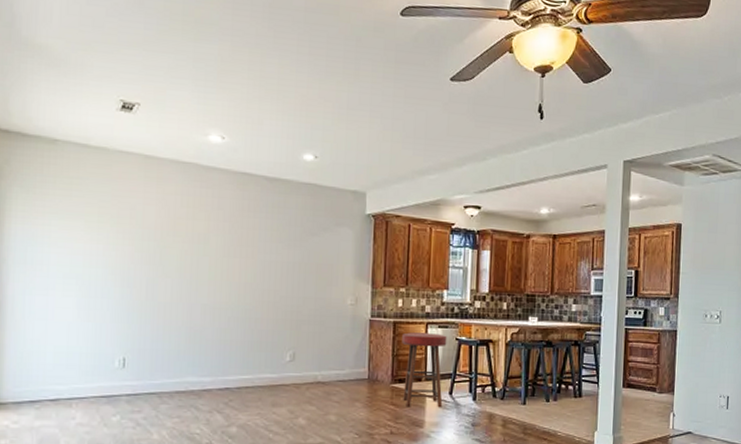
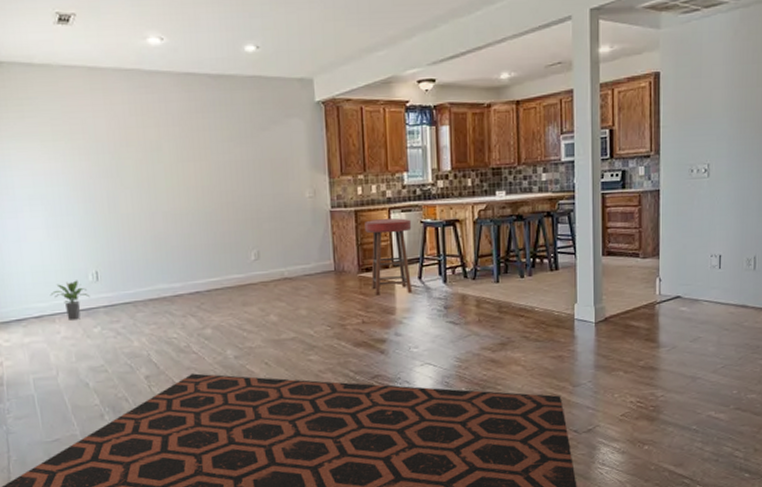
potted plant: none [70,365,113,406] -> present [50,280,90,320]

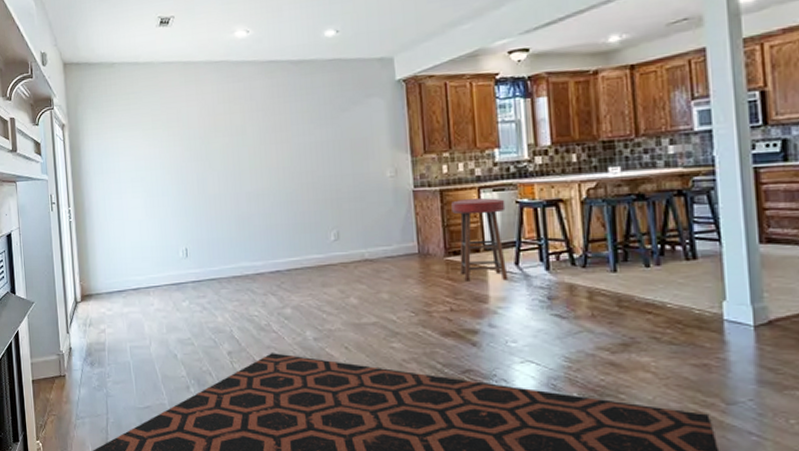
potted plant: present [50,280,90,320] -> none [146,256,180,294]

